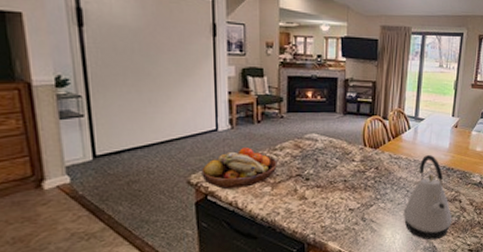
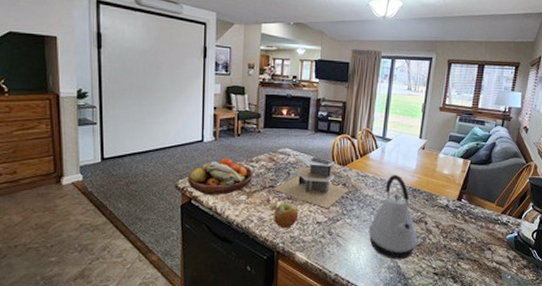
architectural model: none [299,139,382,195] -> present [272,155,349,209]
apple: none [303,191,329,218] -> present [274,203,299,228]

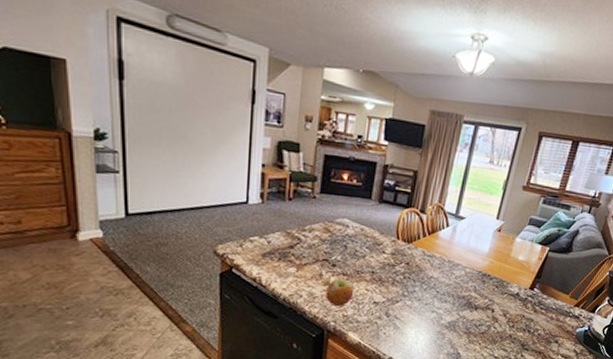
fruit bowl: present [188,158,253,194] -> none [228,224,305,265]
architectural model: present [272,155,349,209] -> none [326,227,412,289]
kettle: present [368,174,418,260] -> none [429,256,482,347]

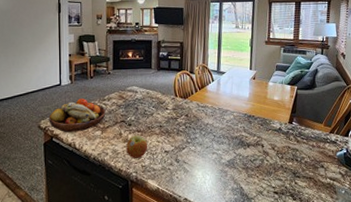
fruit bowl: none [228,224,305,265] -> present [49,98,106,132]

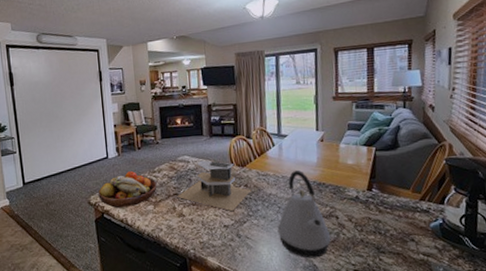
architectural model: none [123,91,191,139] -> present [177,160,251,212]
apple: present [126,135,148,158] -> none [181,209,205,234]
kettle: none [211,103,257,182] -> present [277,169,331,259]

